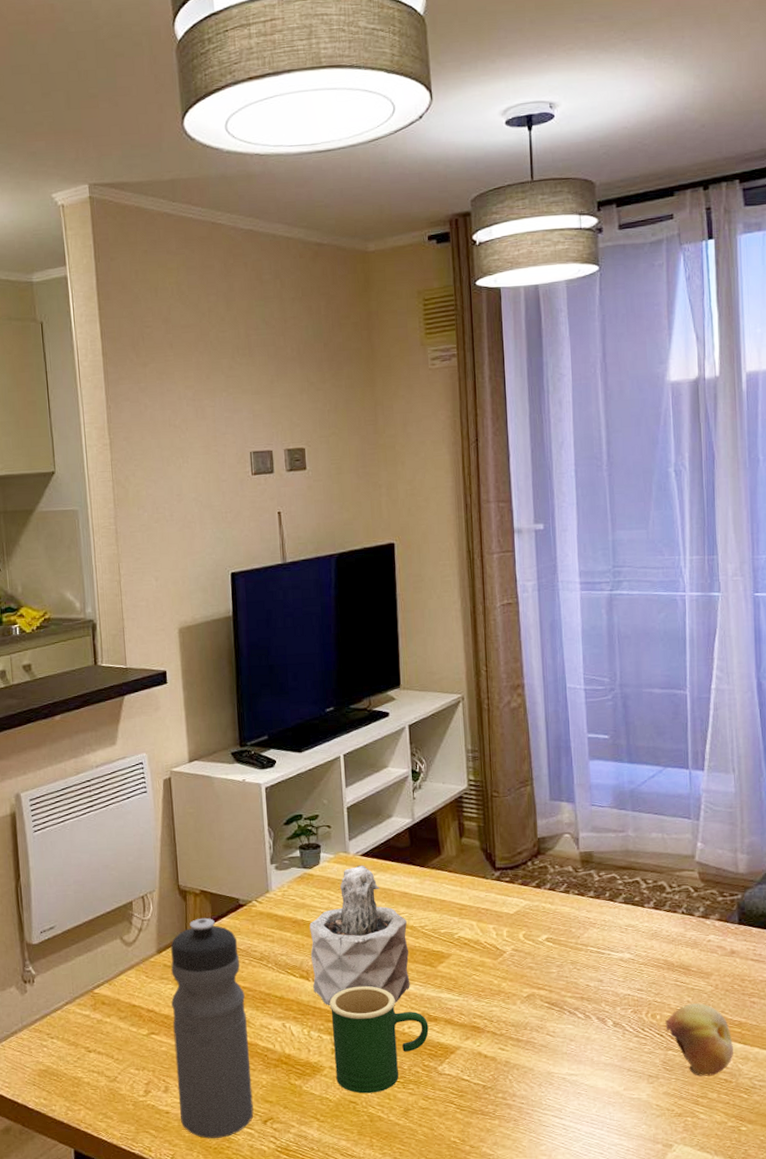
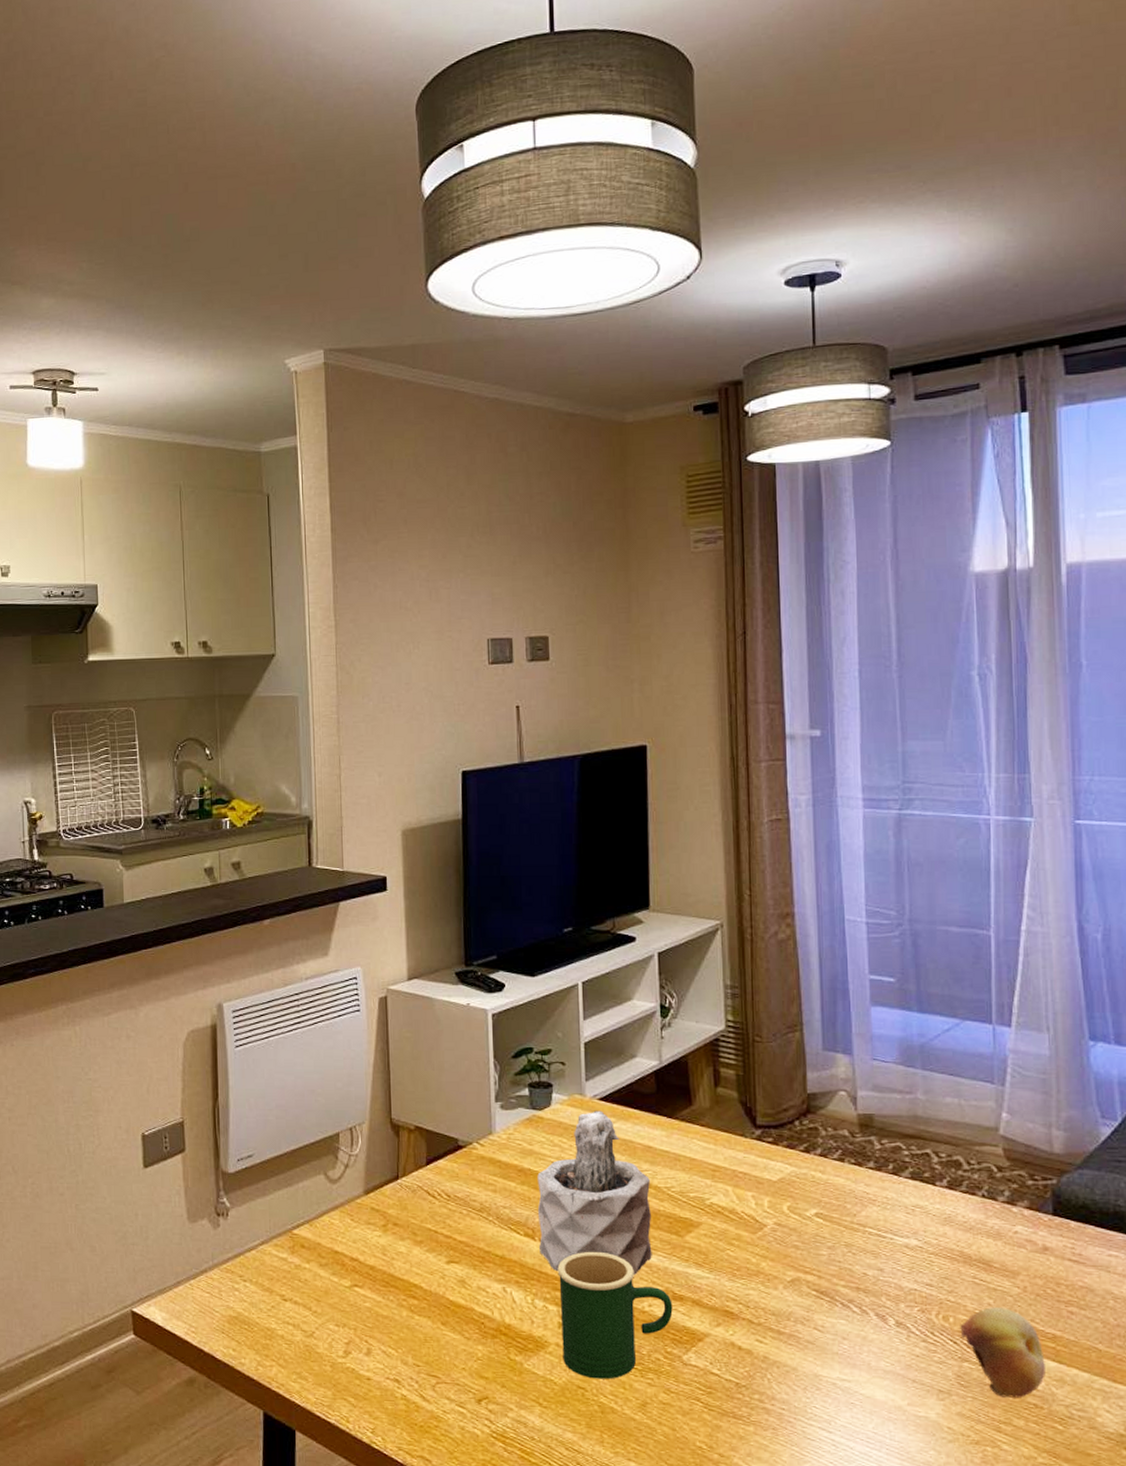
water bottle: present [171,917,254,1139] -> none [378,1157,467,1415]

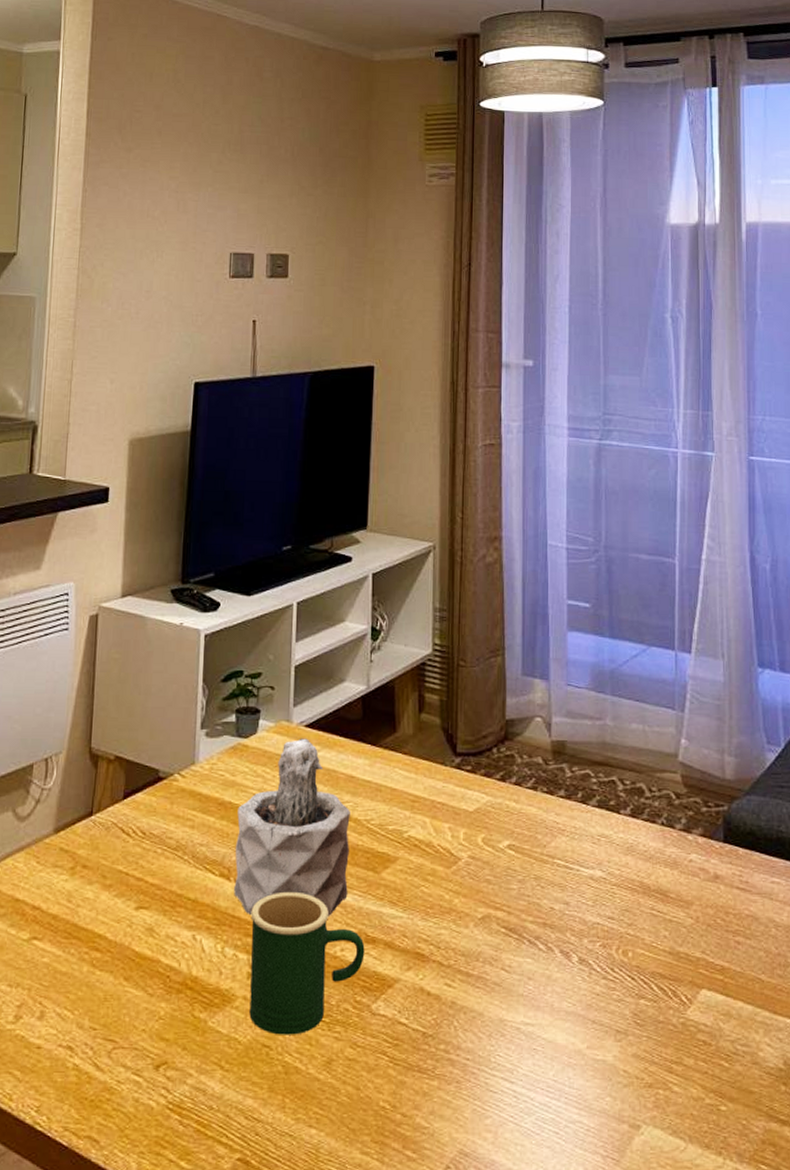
fruit: present [960,1307,1047,1399] -> none [638,940,715,1037]

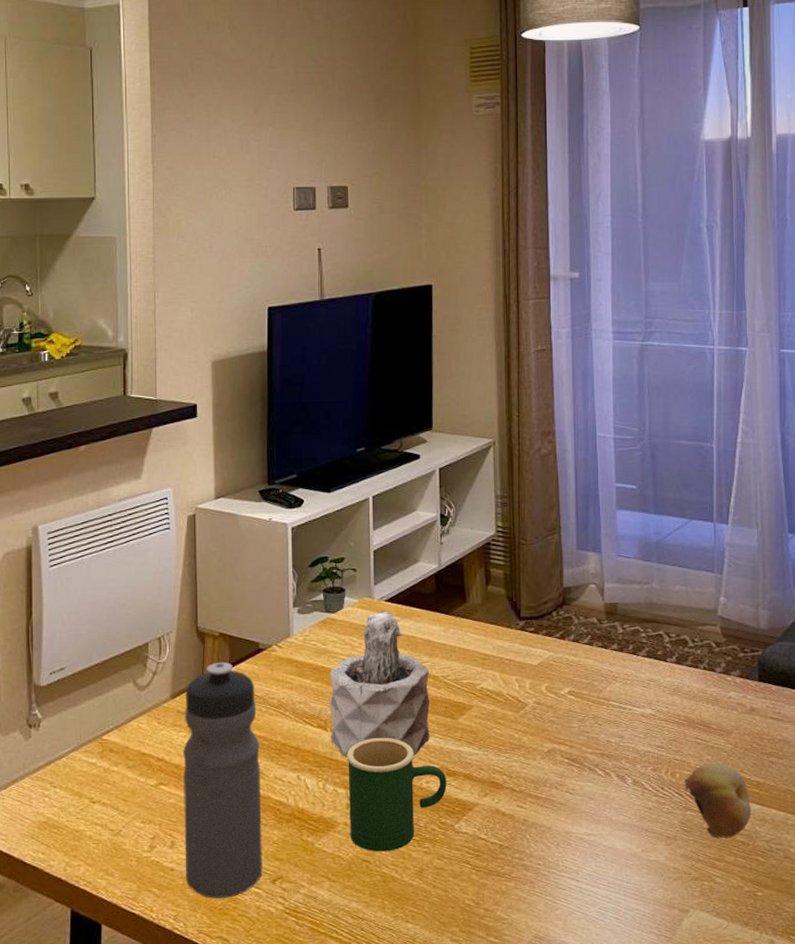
water bottle: none [54,791,152,1086] -> present [183,662,263,899]
fruit: none [638,940,715,1037] -> present [684,762,752,839]

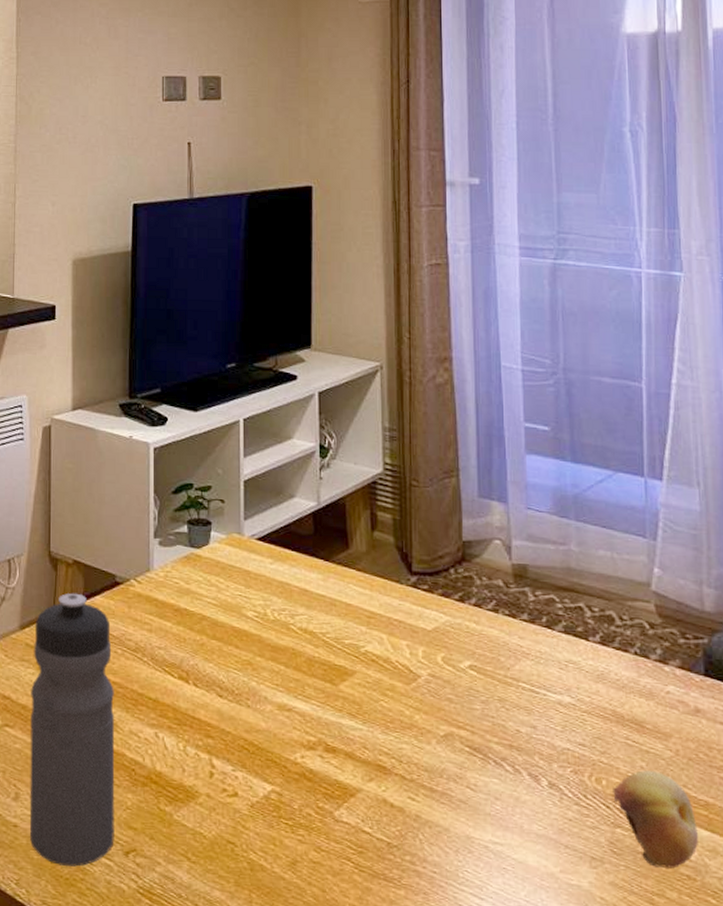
succulent plant: present [329,611,430,758] -> none [192,551,306,724]
mug: present [346,737,447,852] -> none [210,697,325,835]

